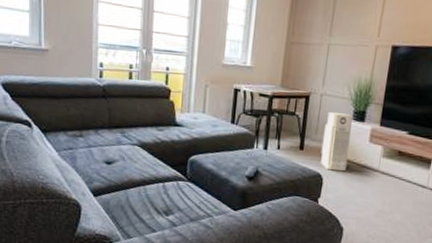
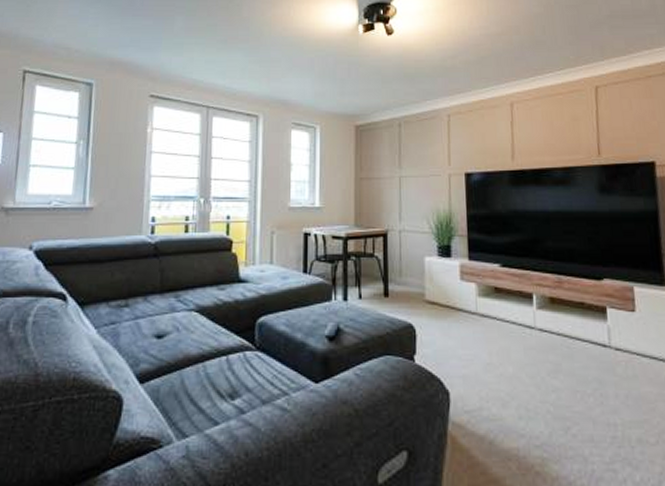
air purifier: present [321,112,353,172] -> none [408,250,441,319]

